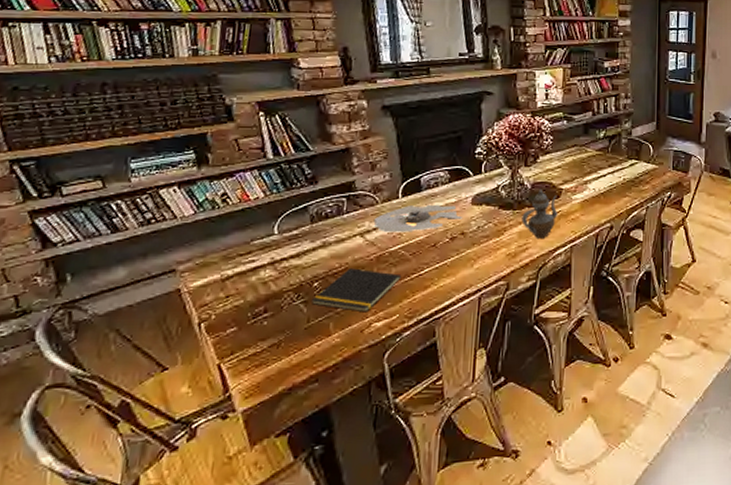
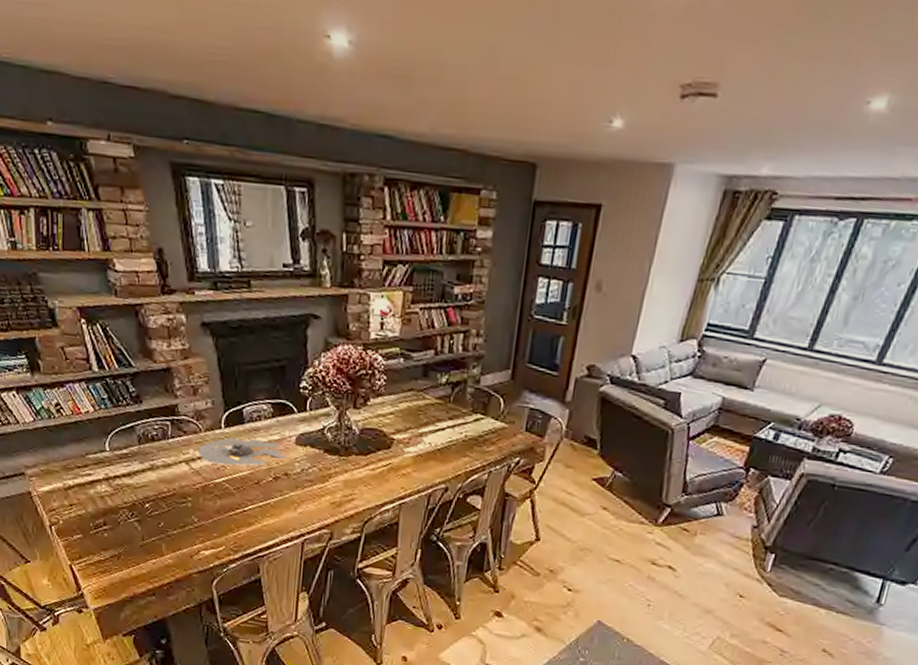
notepad: present [312,268,402,313] -> none [145,494,227,540]
teapot: present [521,188,558,240] -> none [348,435,388,492]

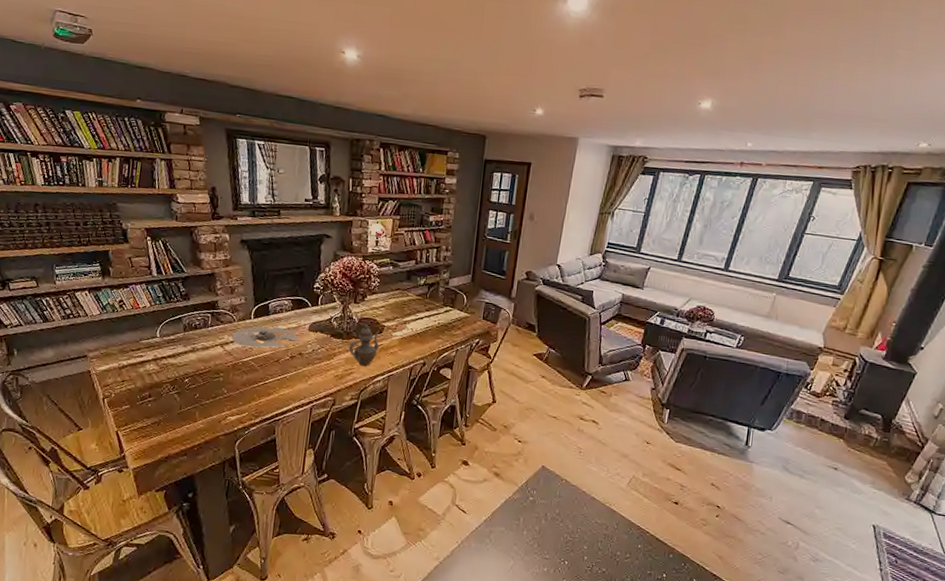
teapot: none [348,435,388,492] -> present [348,323,380,367]

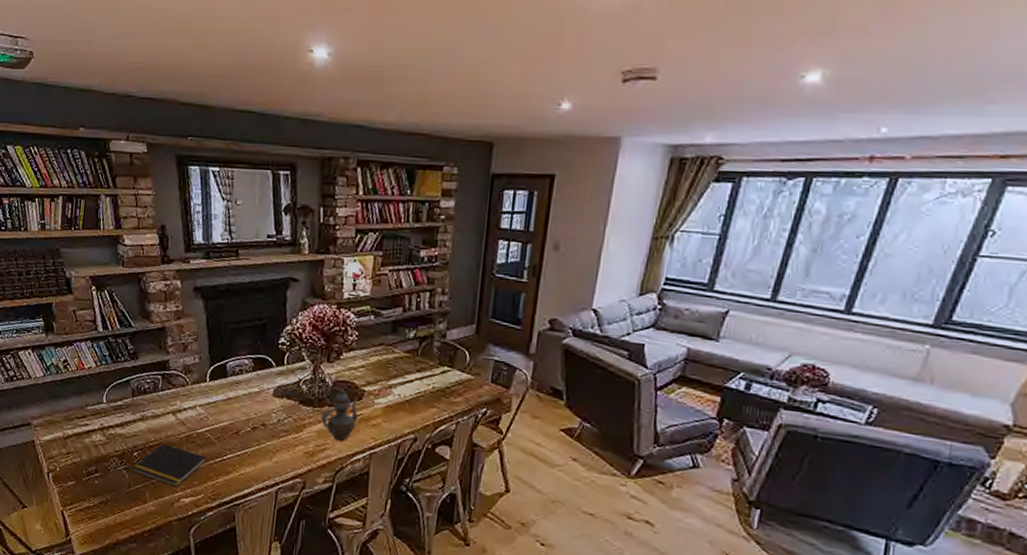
notepad: none [183,371,251,408] -> present [132,443,207,488]
candle: present [232,325,301,348] -> none [185,390,264,417]

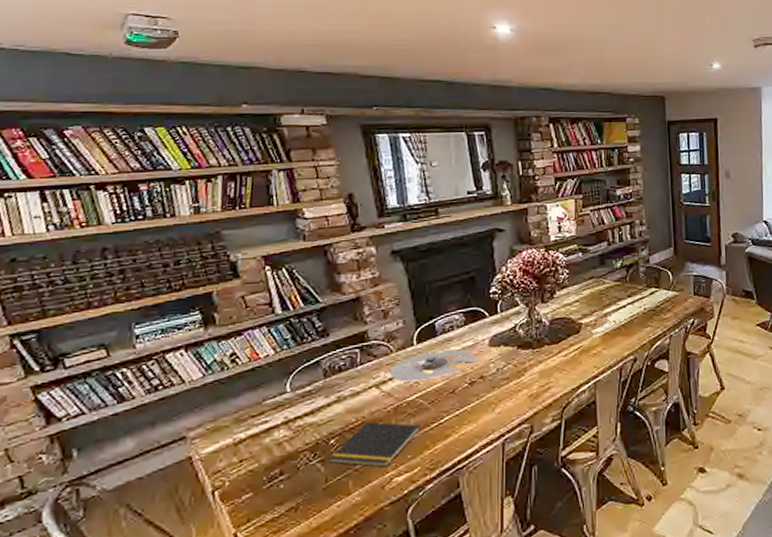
candle: none [185,390,264,417] -> present [390,348,480,382]
teapot: present [321,388,359,442] -> none [542,325,579,378]

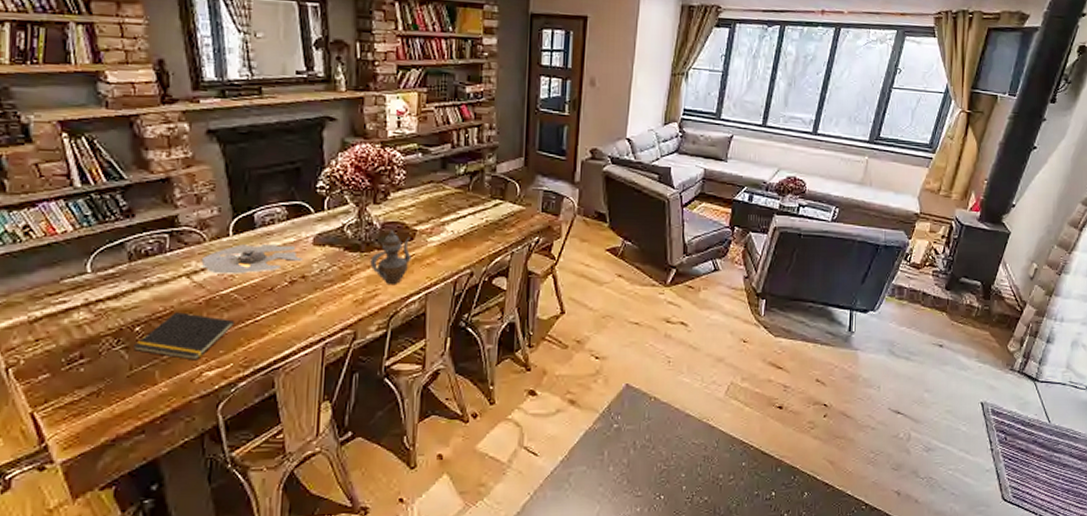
teapot: none [542,325,579,378] -> present [370,229,412,286]

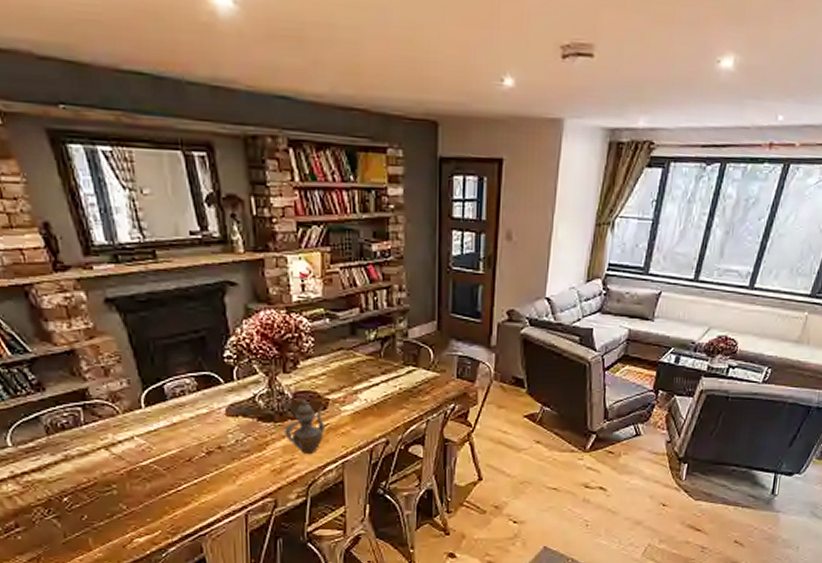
notepad: present [134,312,235,361] -> none [65,483,158,528]
candle: present [202,243,302,274] -> none [118,415,217,446]

